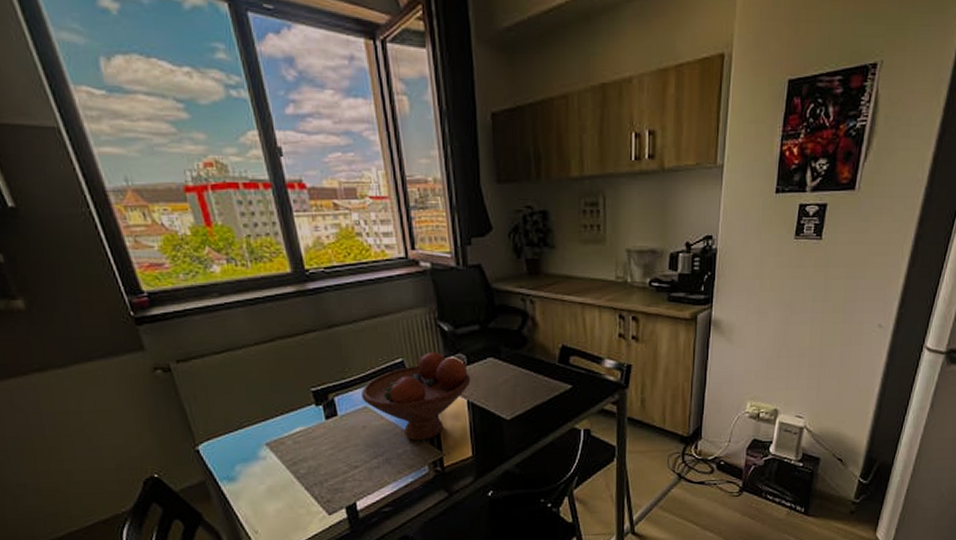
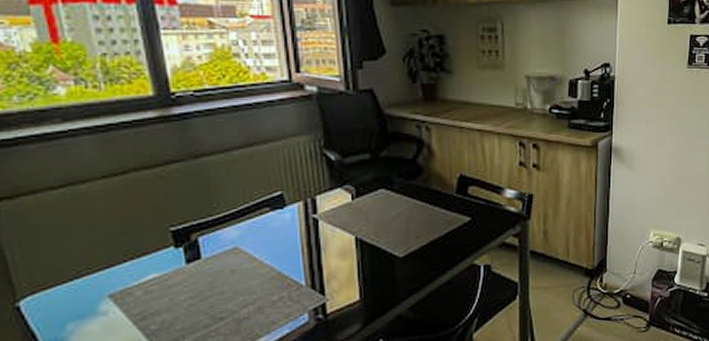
fruit bowl: present [360,352,471,441] -> none [230,183,360,285]

